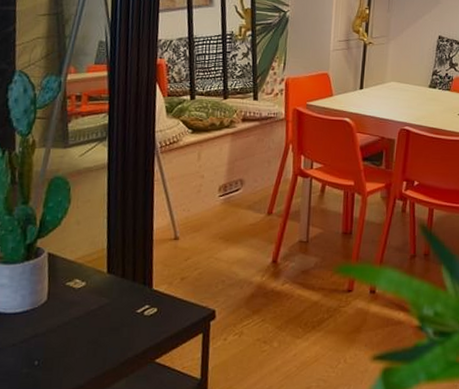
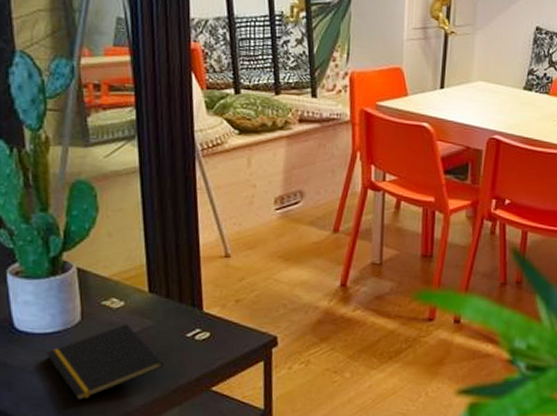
notepad: none [15,303,115,376] -> present [47,324,164,401]

